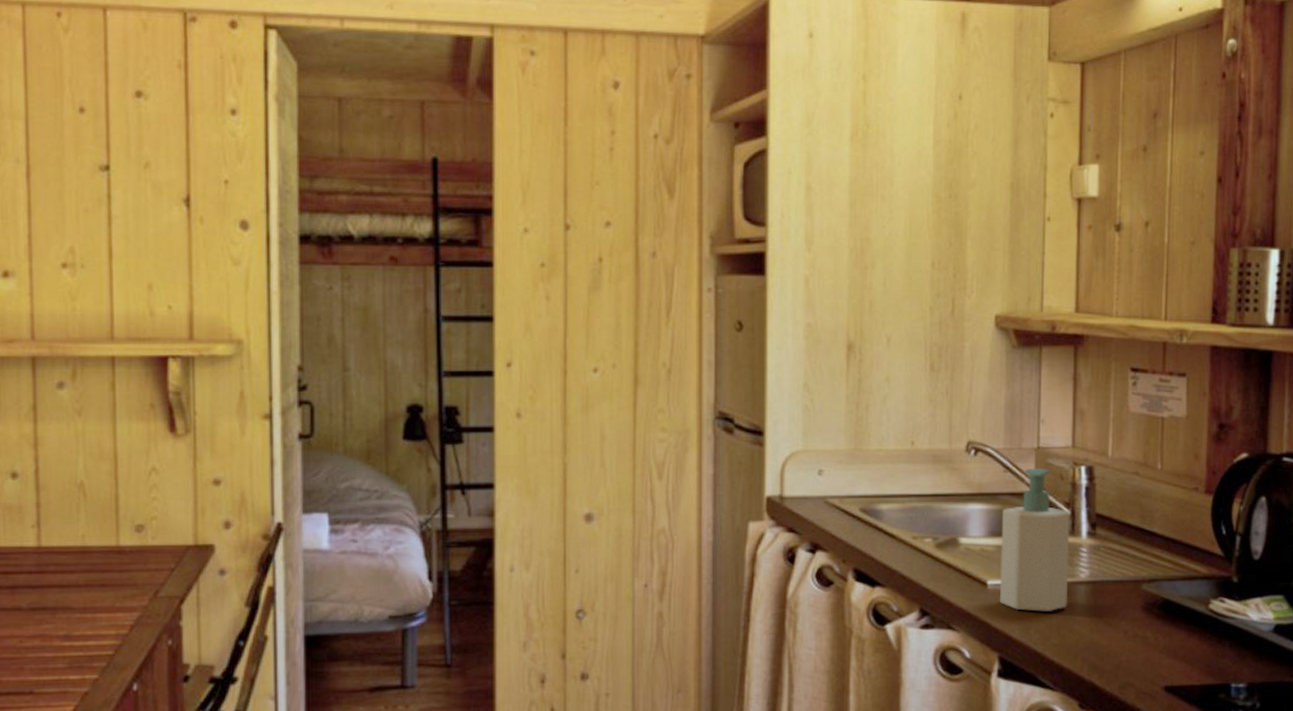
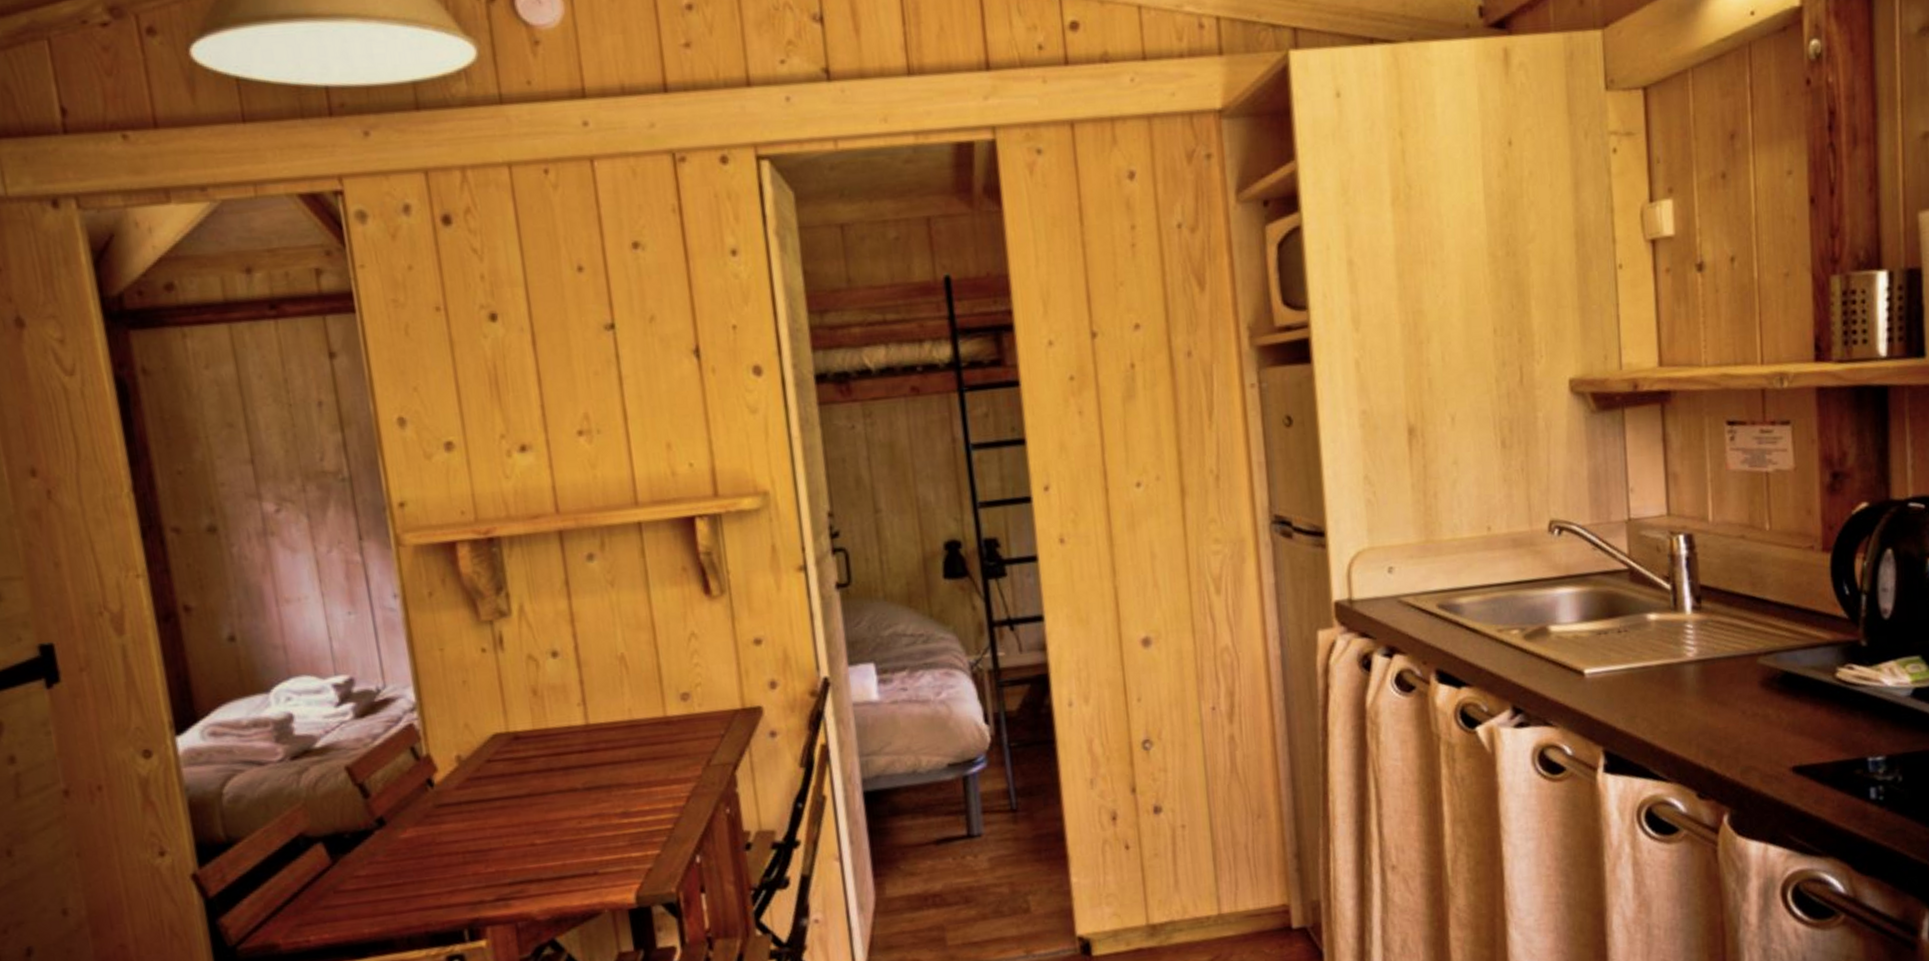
soap bottle: present [999,468,1070,612] -> none [1594,541,1676,698]

